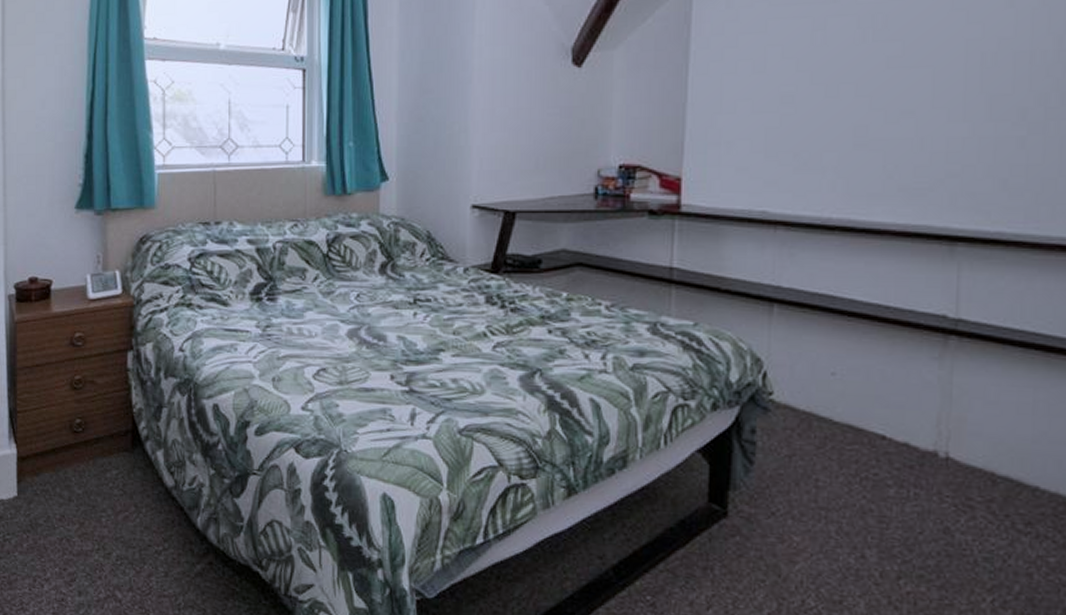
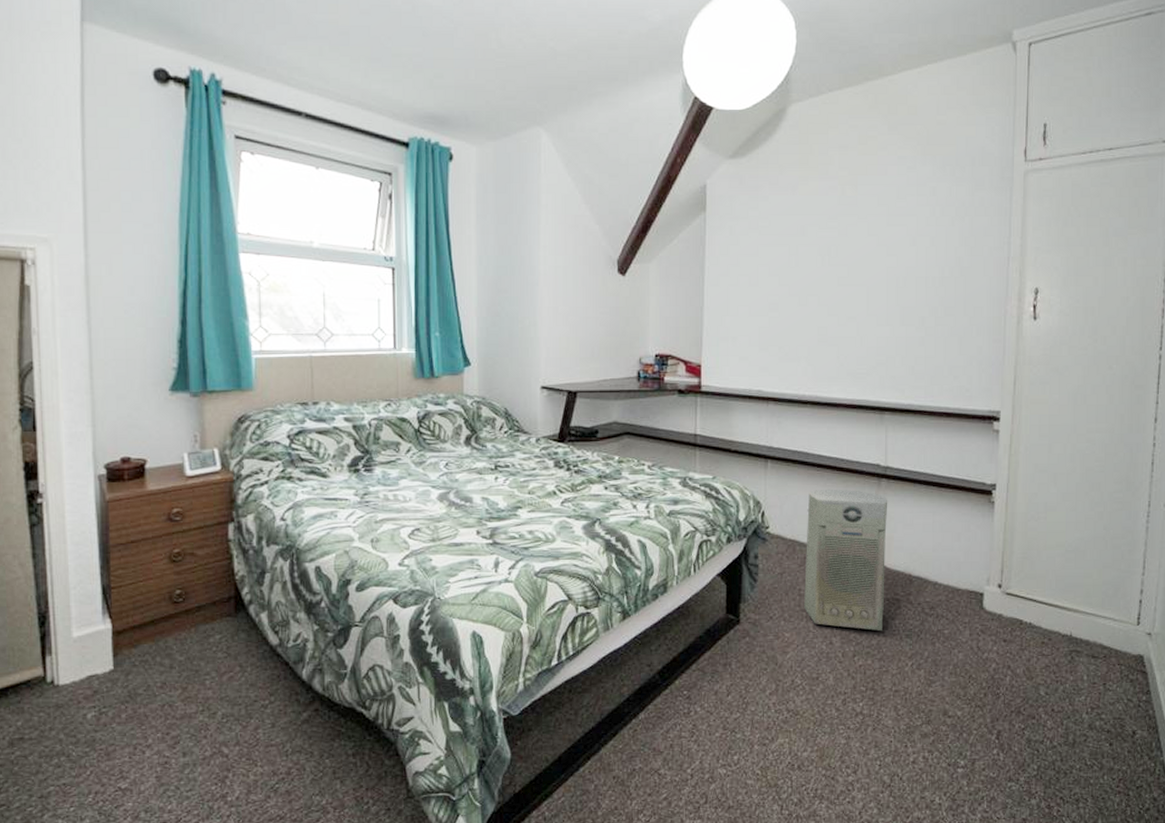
air purifier: none [823,346,960,547] -> present [804,489,888,631]

